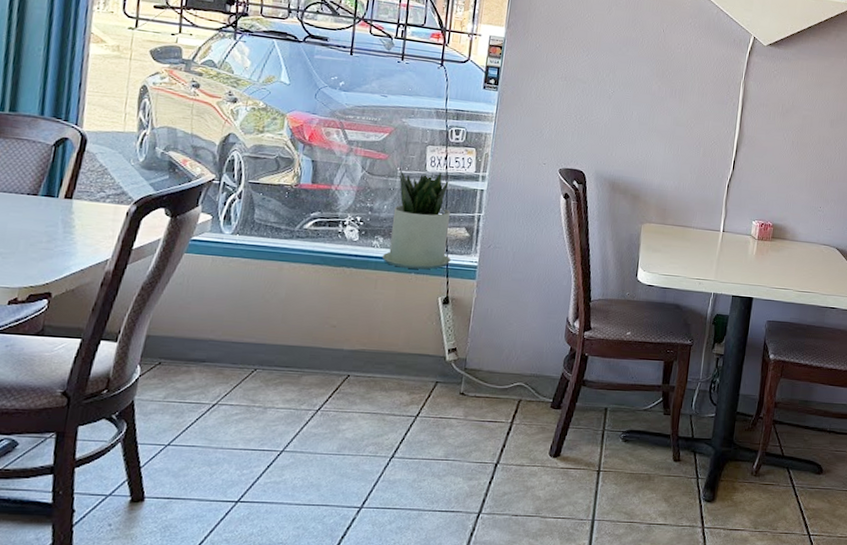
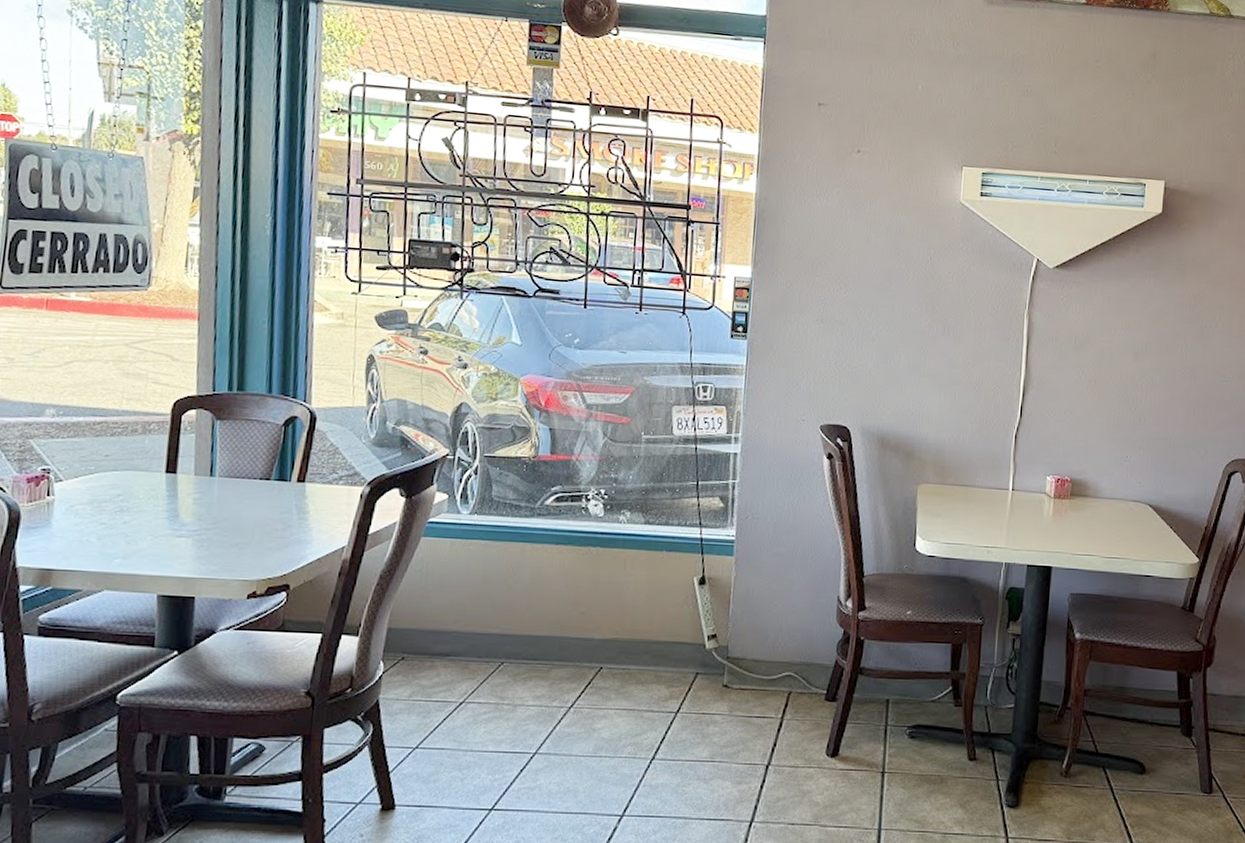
planter: present [382,168,451,270] -> none [630,433,706,546]

